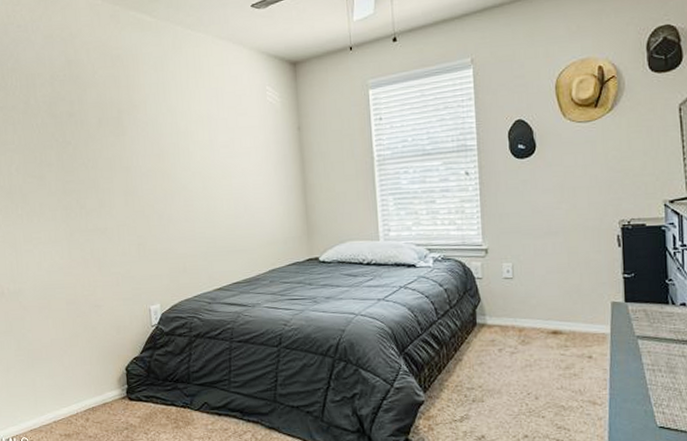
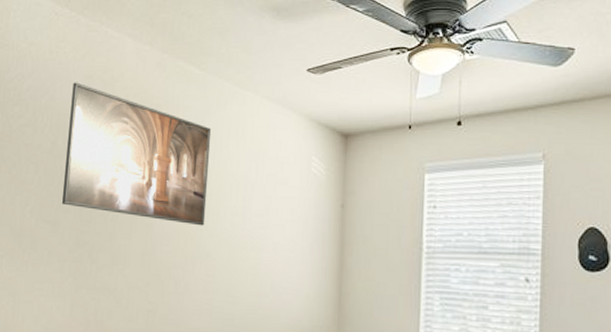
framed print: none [35,42,178,163] -> present [61,82,212,226]

